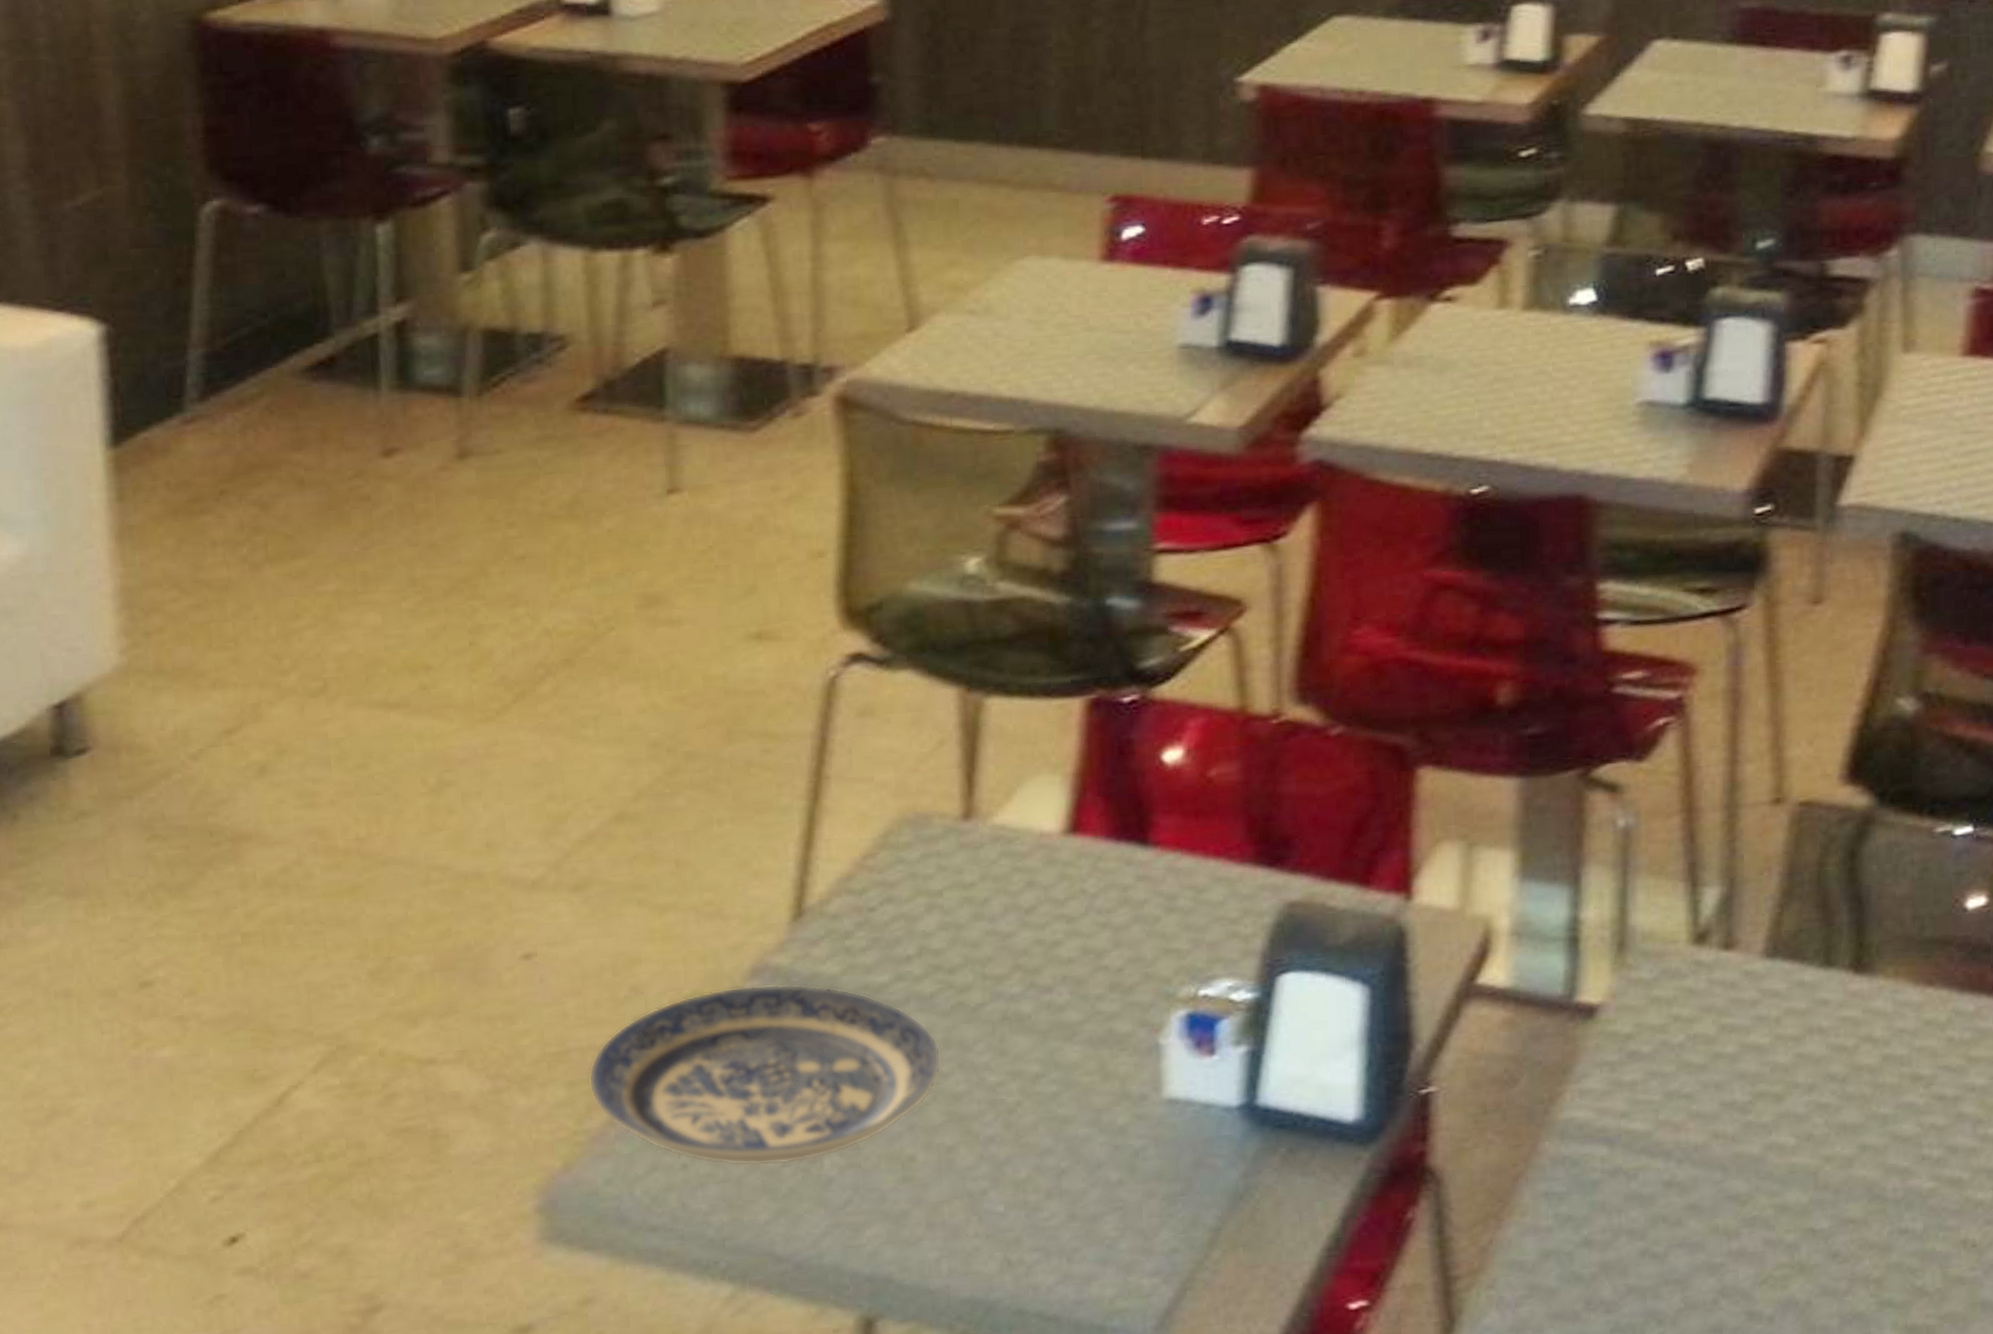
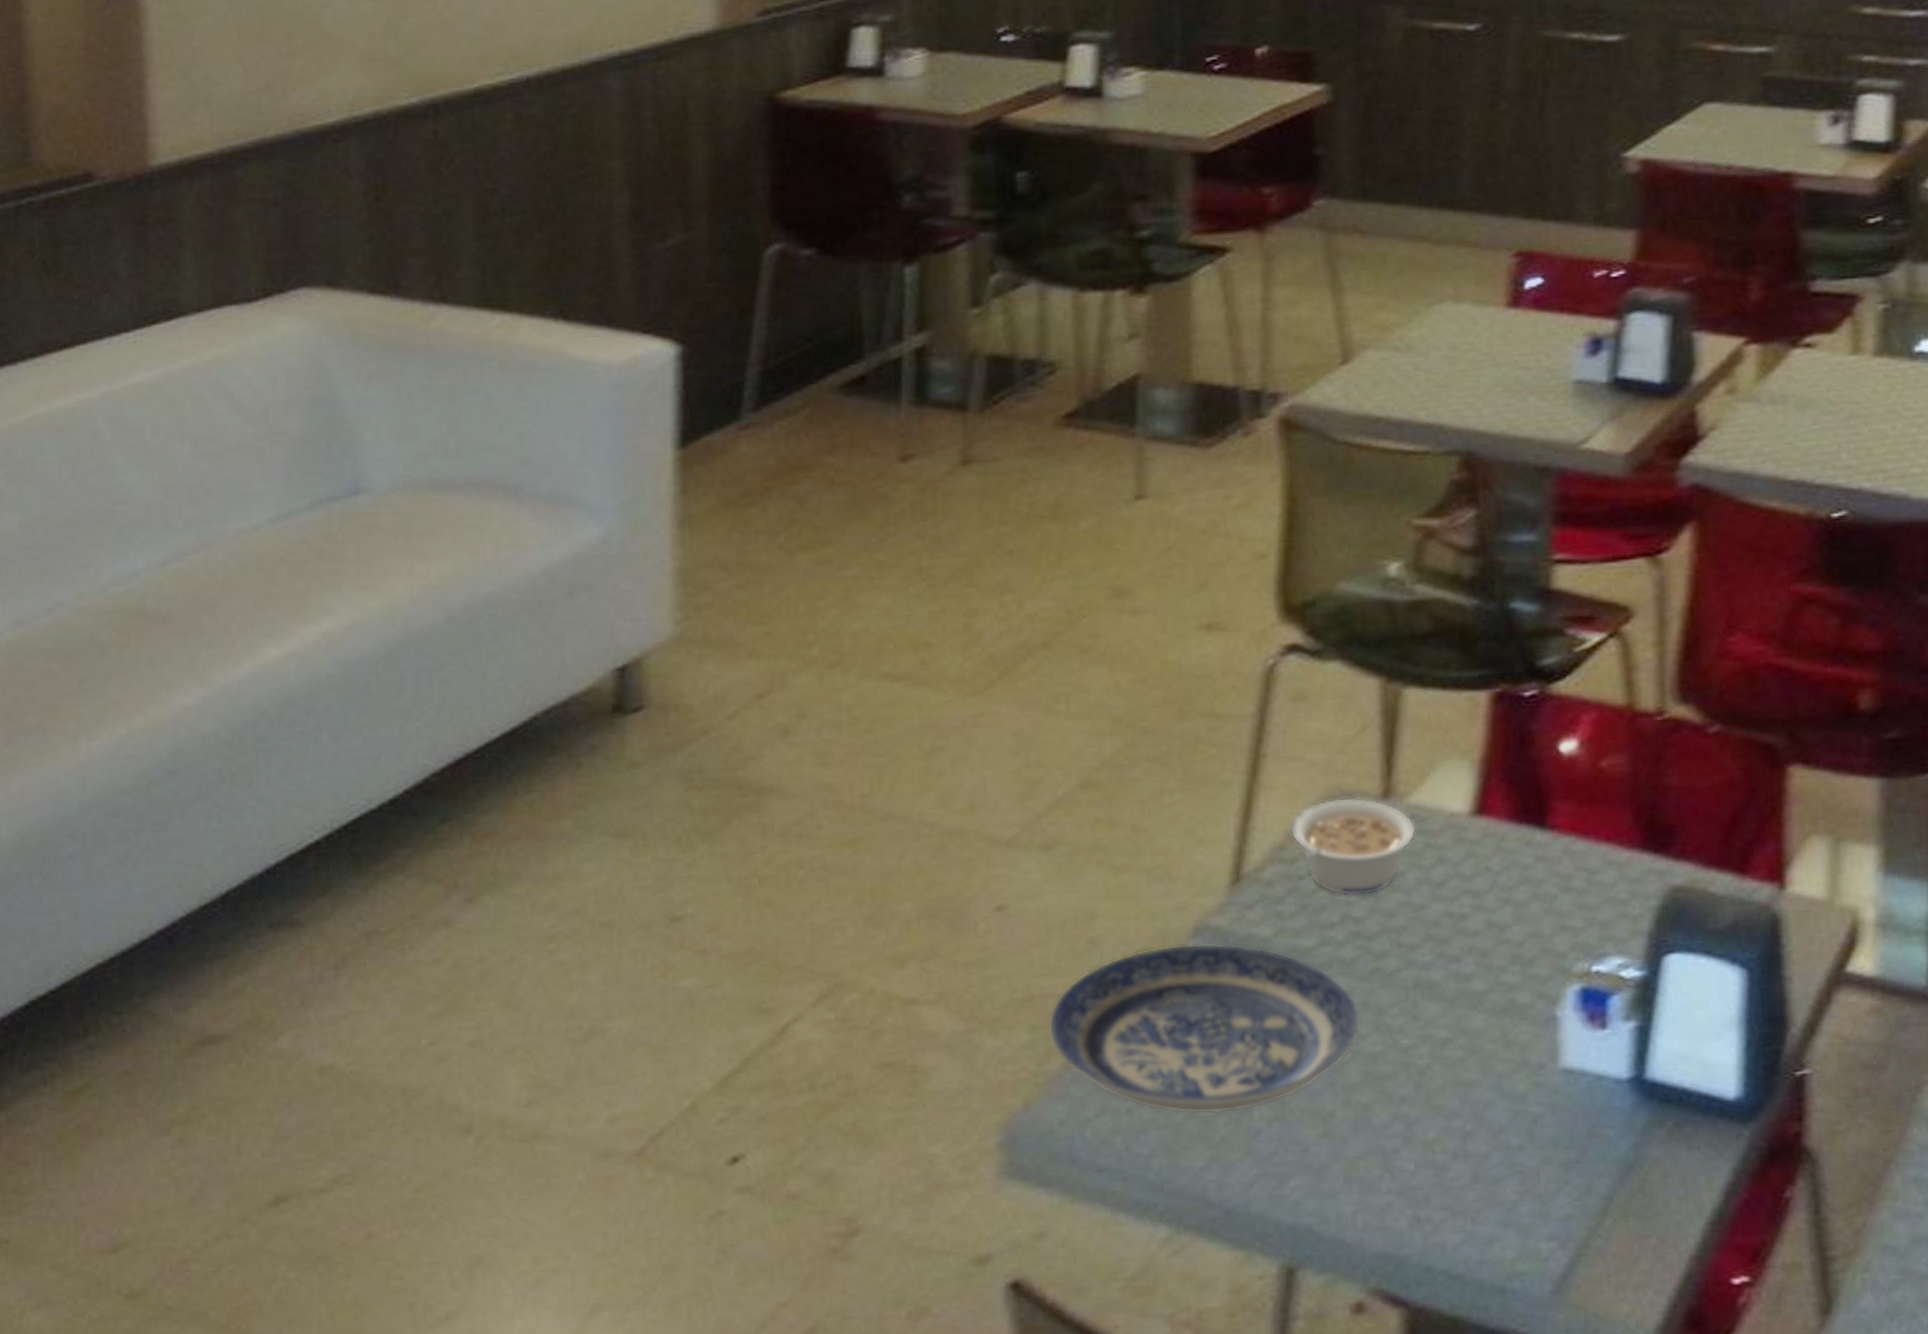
legume: none [858,820,1001,927] -> present [1290,798,1416,896]

